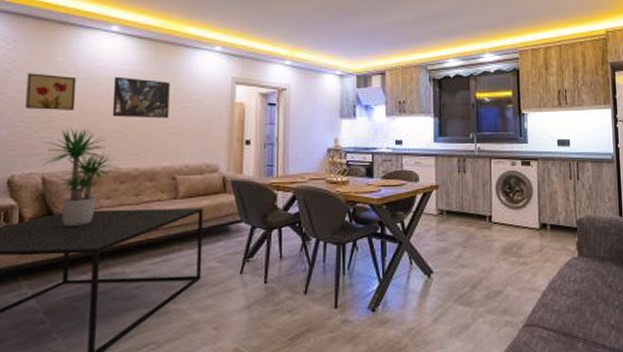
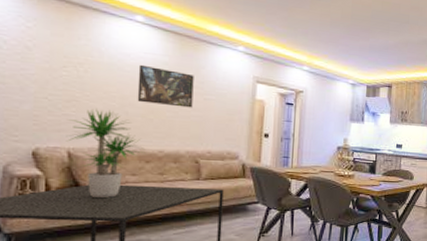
wall art: present [25,73,77,110] -> none [48,52,101,92]

